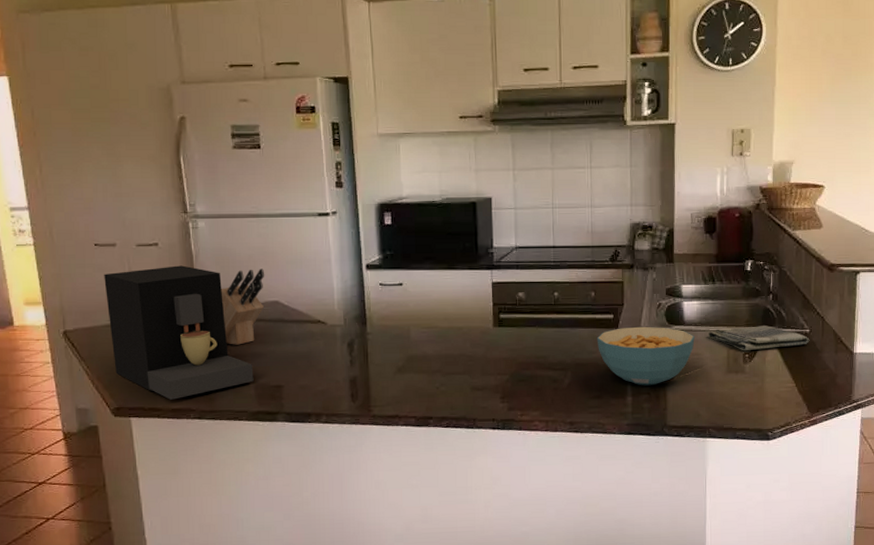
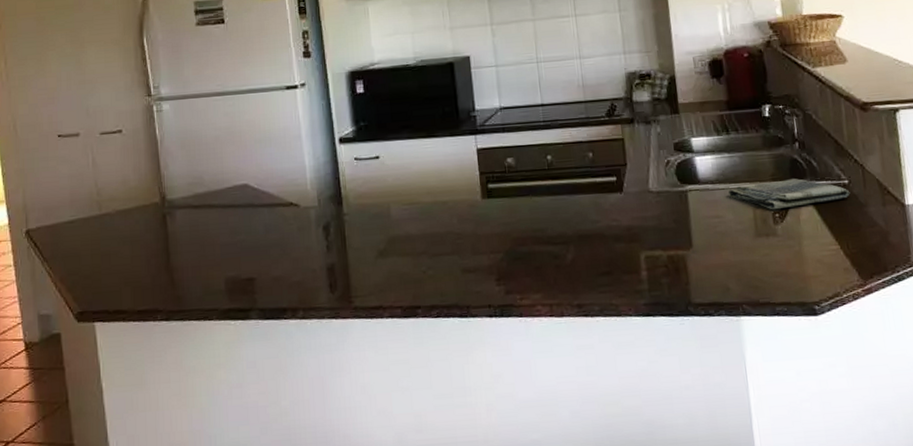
coffee maker: present [104,265,254,400] -> none [67,152,224,300]
knife block: present [221,269,265,345] -> none [187,150,233,236]
cereal bowl: present [596,326,695,386] -> none [599,187,714,258]

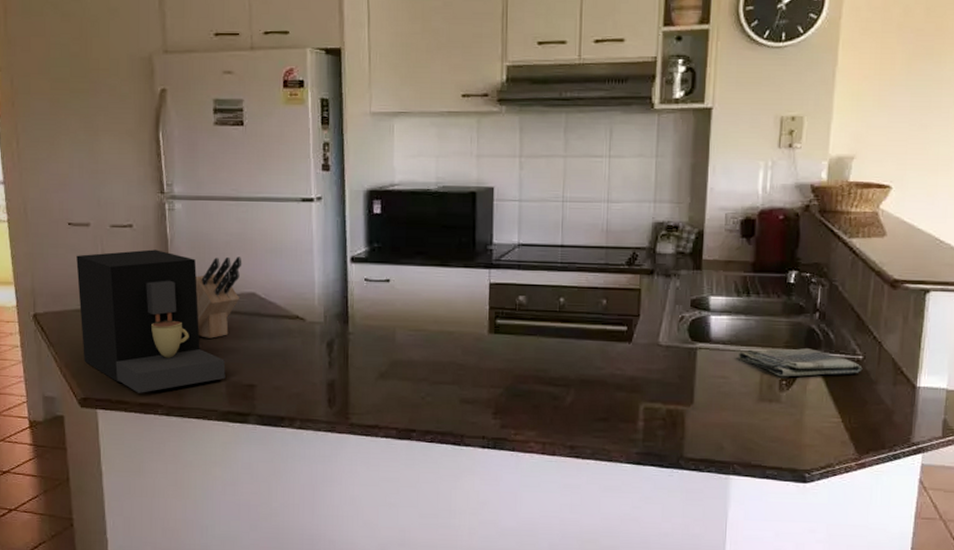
coffee maker: none [67,152,224,300] -> present [76,249,226,393]
knife block: none [187,150,233,236] -> present [195,256,242,338]

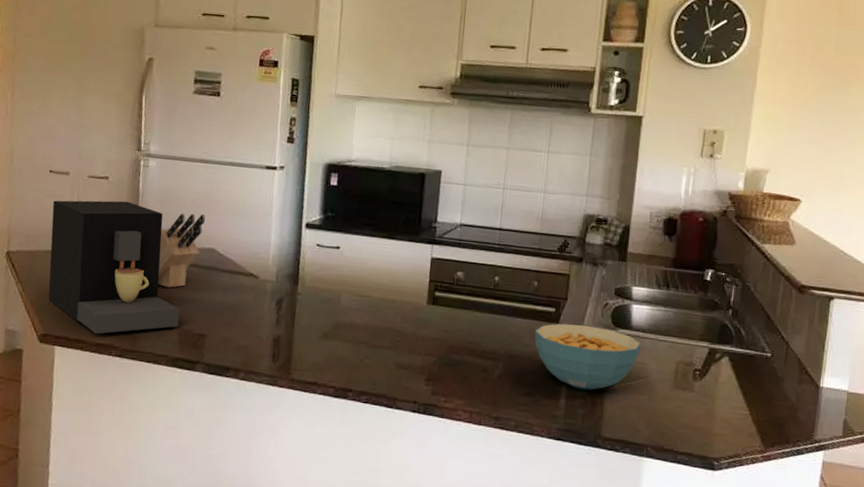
cereal bowl: none [606,341,722,410] -> present [534,323,641,391]
dish towel: present [738,348,863,377] -> none [656,339,771,370]

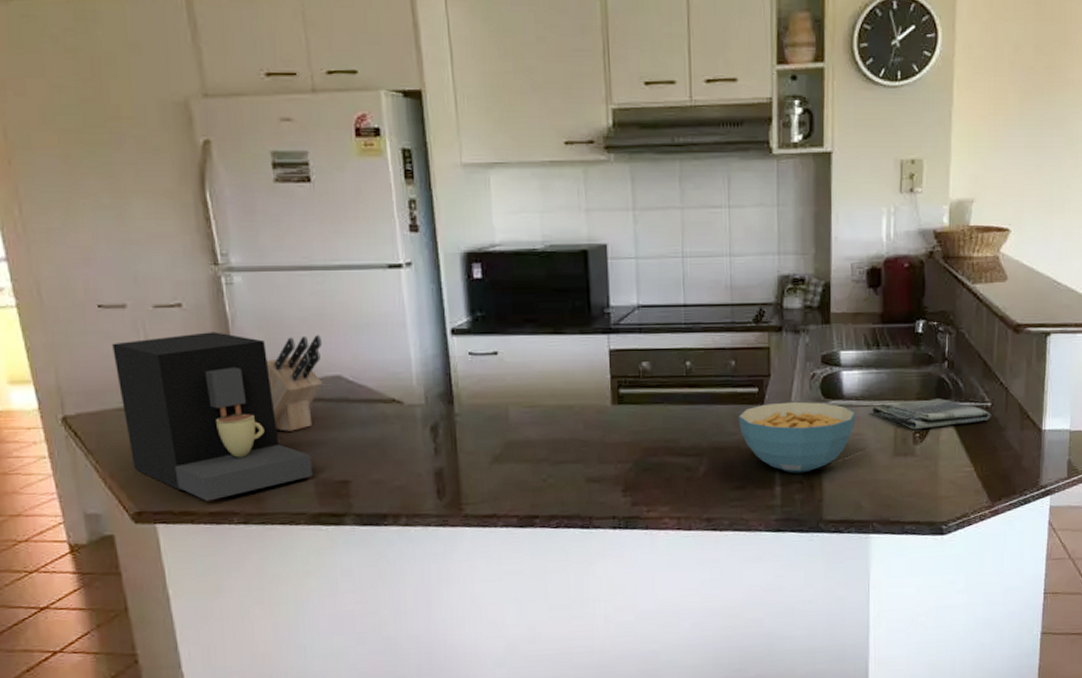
dish towel: none [656,339,771,370] -> present [871,399,991,430]

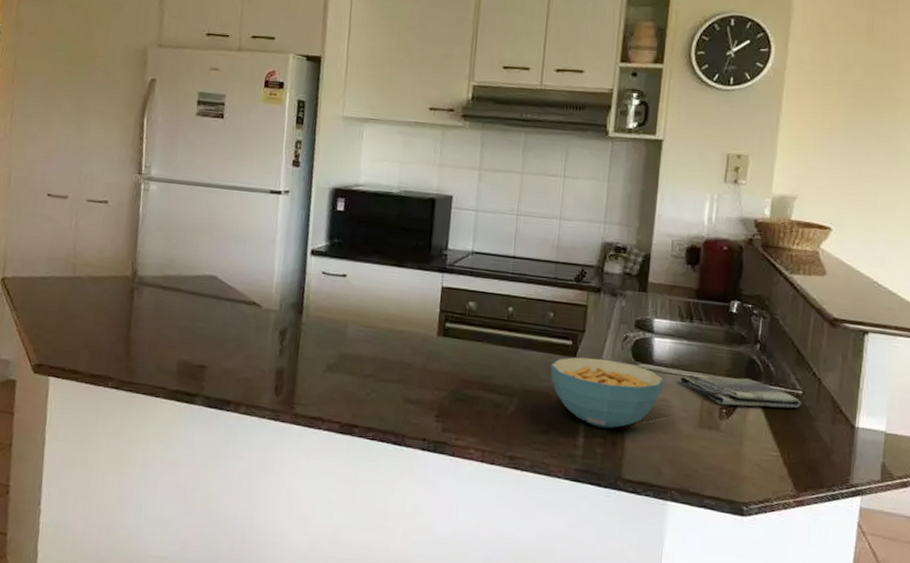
coffee maker: present [112,332,313,501] -> none [43,225,179,365]
knife block: present [266,335,323,432] -> none [156,239,208,317]

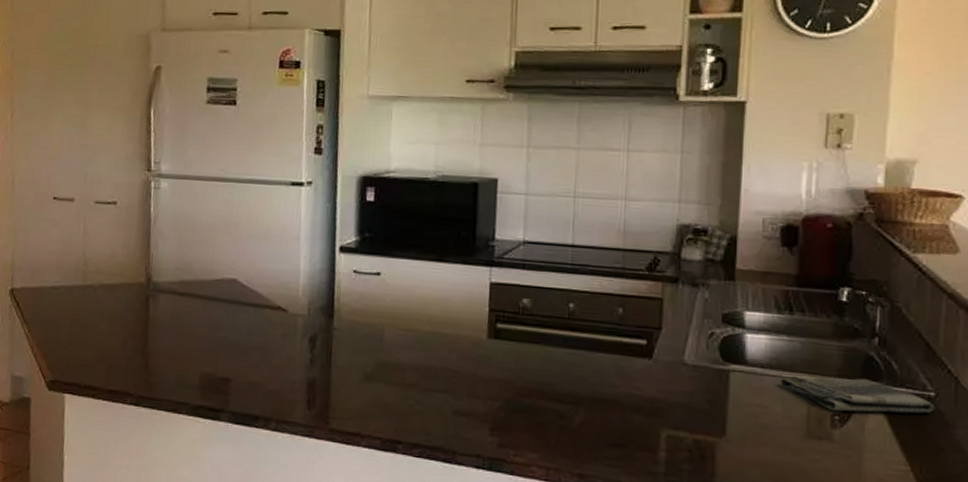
cereal bowl: present [550,357,664,429] -> none [622,358,760,441]

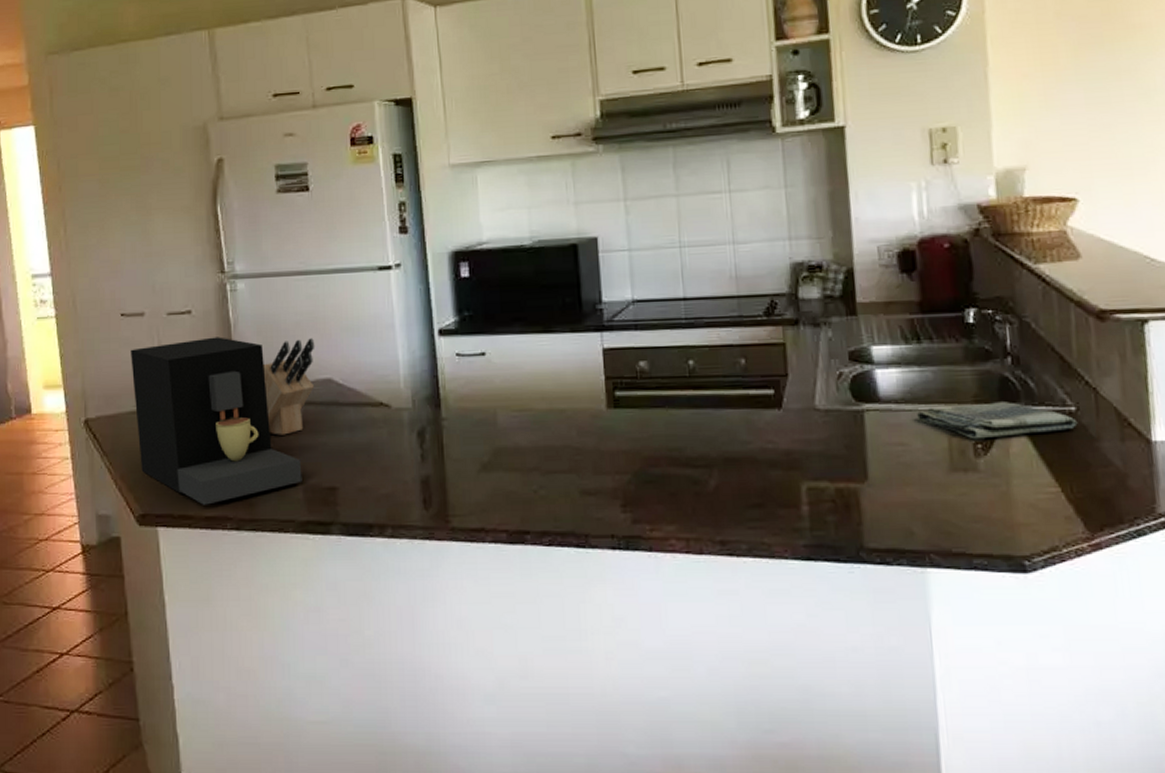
coffee maker: none [56,228,201,380] -> present [131,337,302,505]
knife block: none [174,239,226,326] -> present [263,338,315,435]

